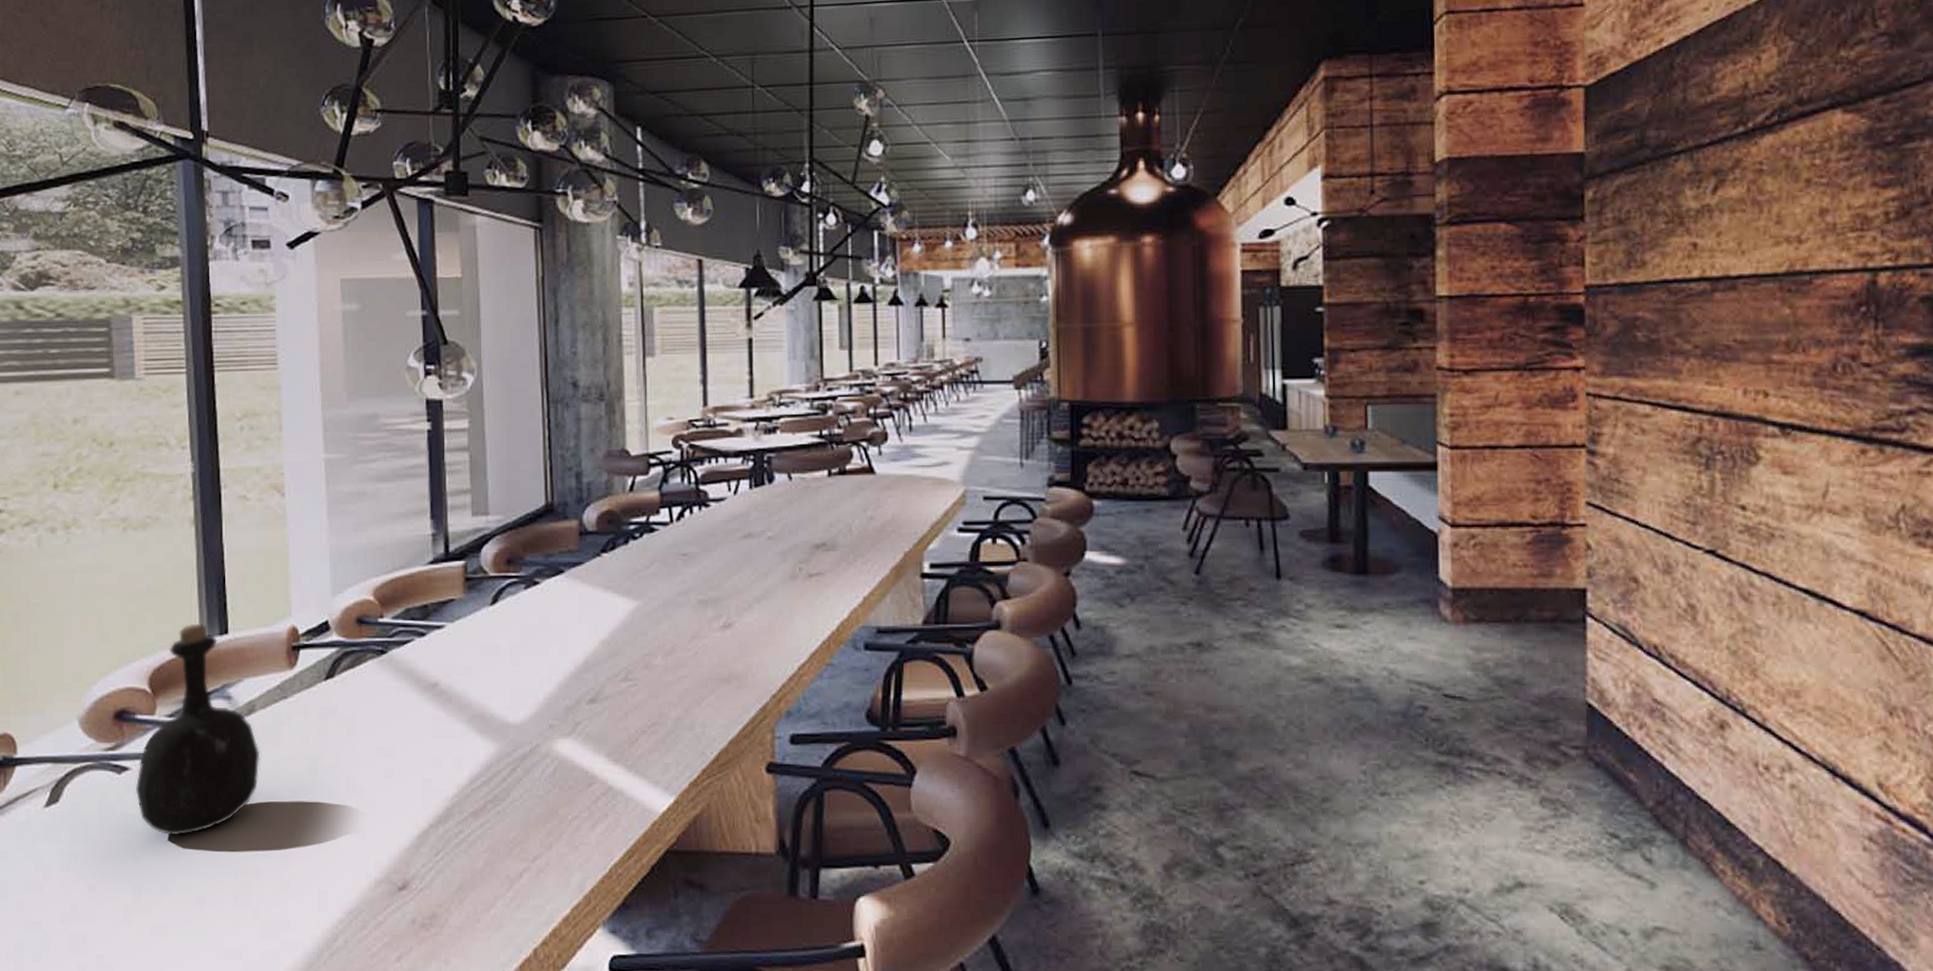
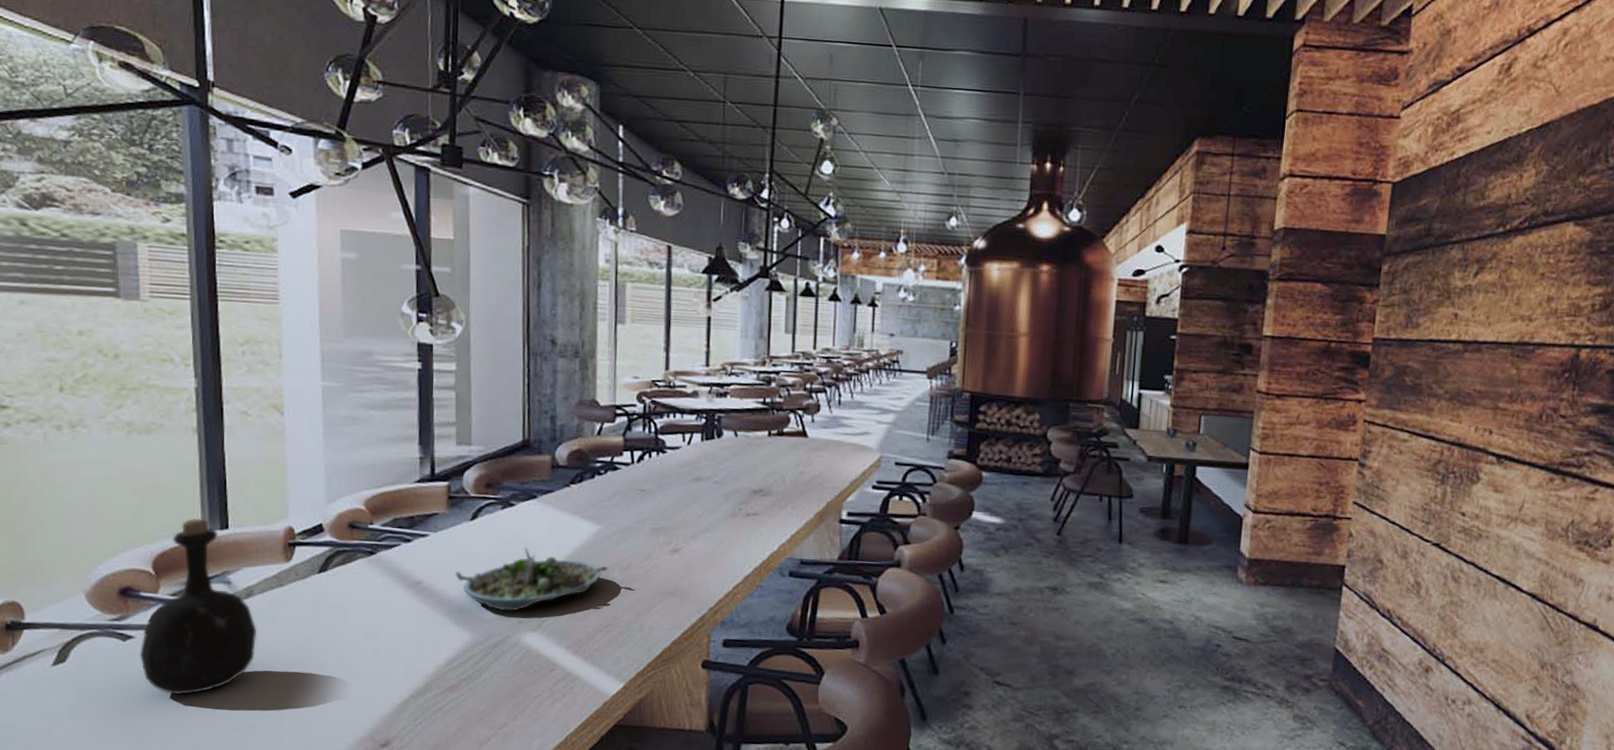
succulent planter: none [475,634,649,714] -> present [454,547,608,612]

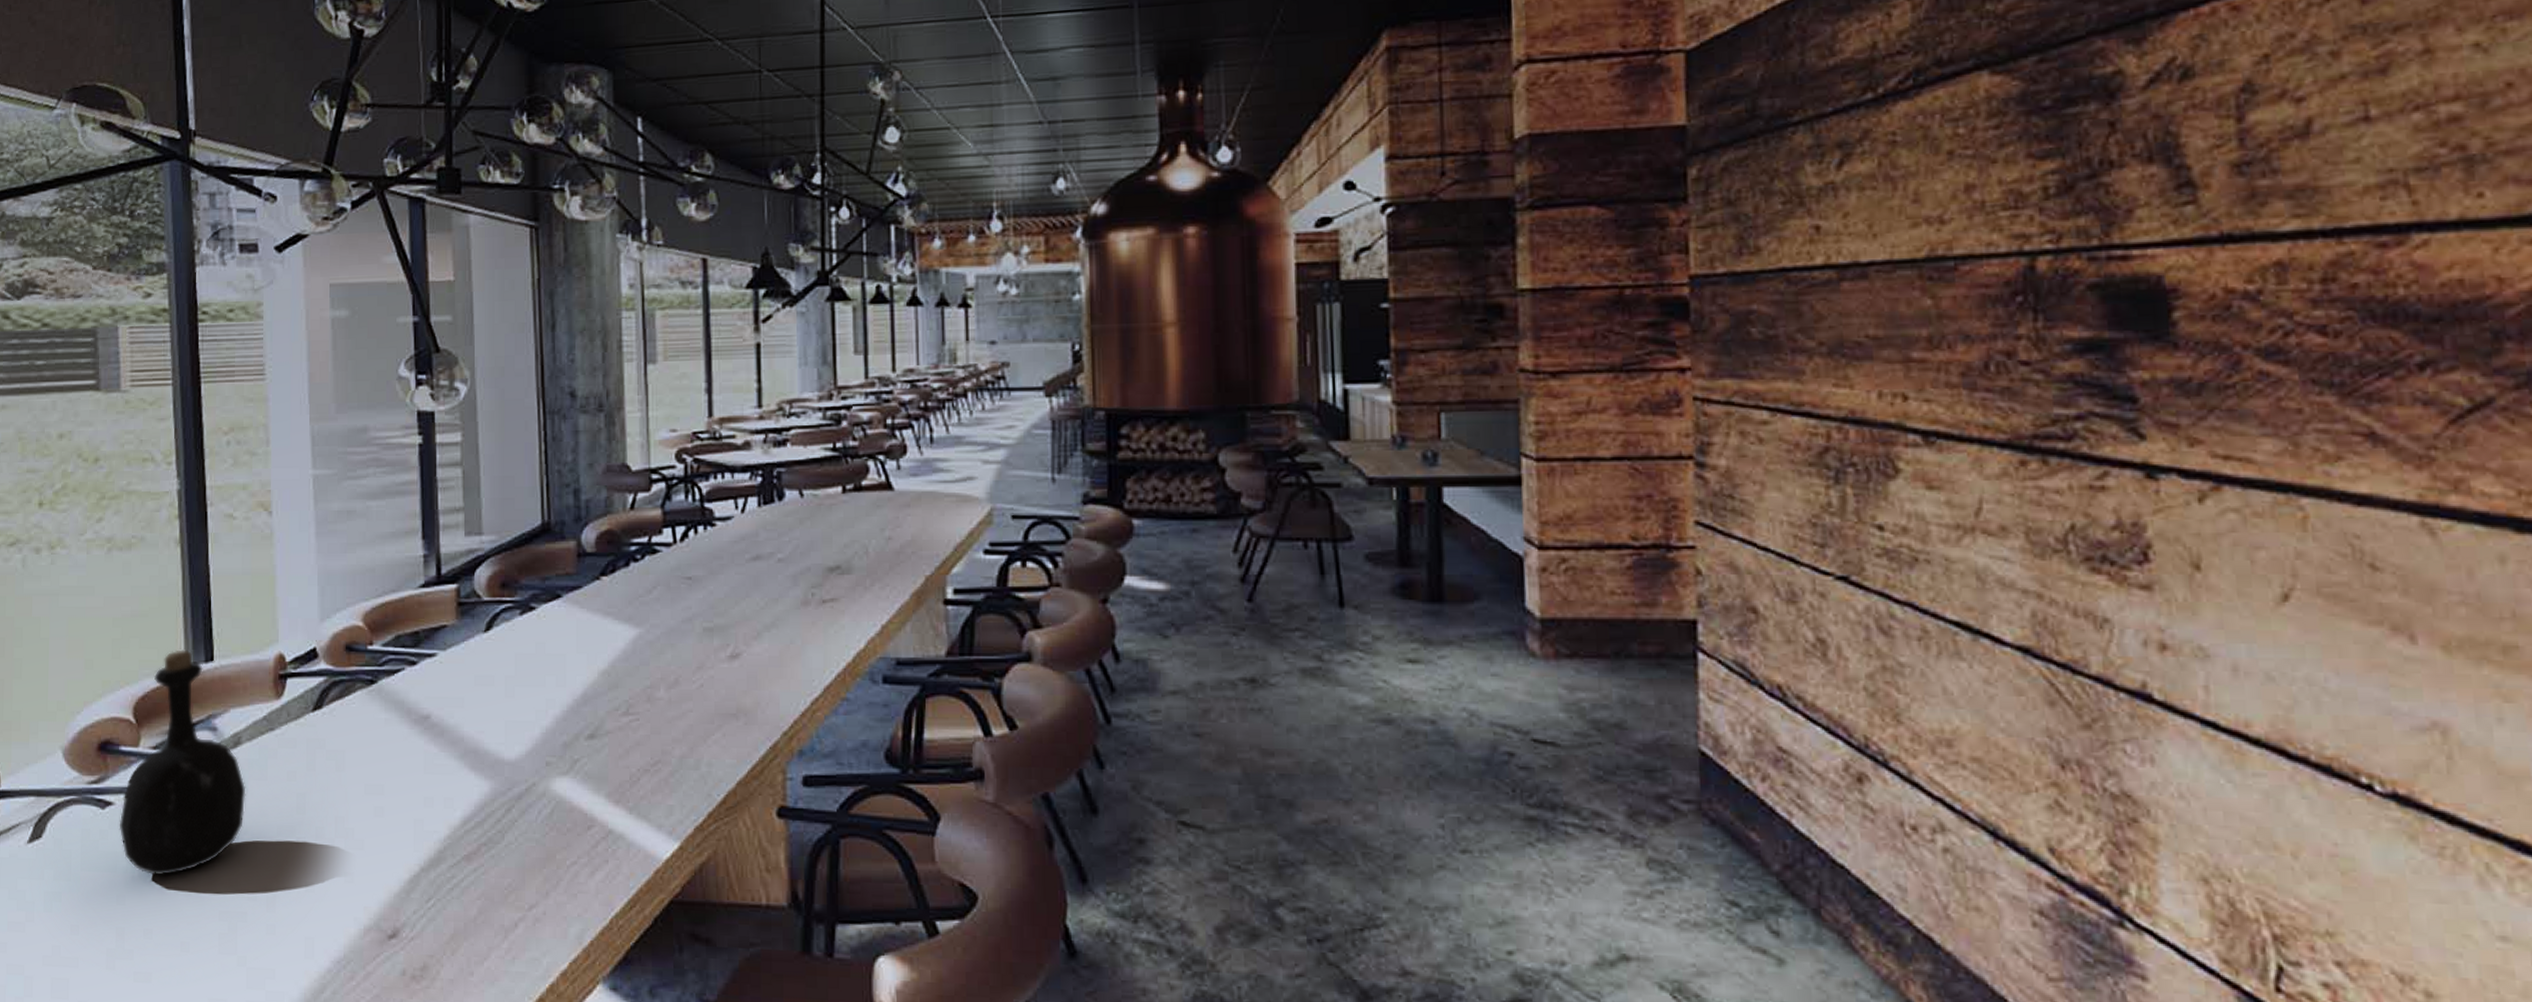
succulent planter: present [454,547,608,612] -> none [468,663,651,751]

